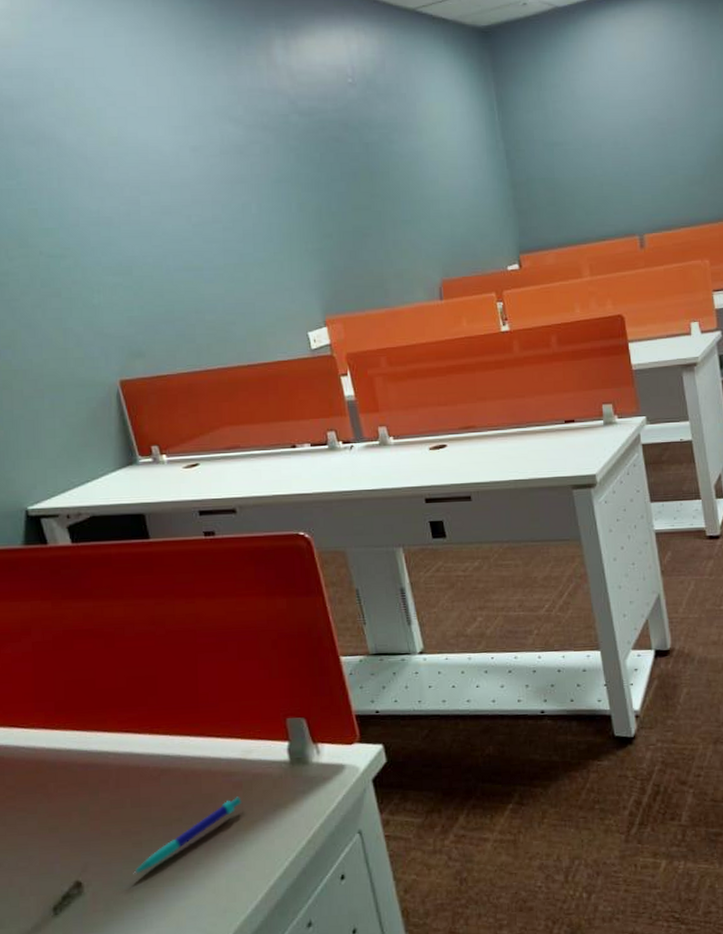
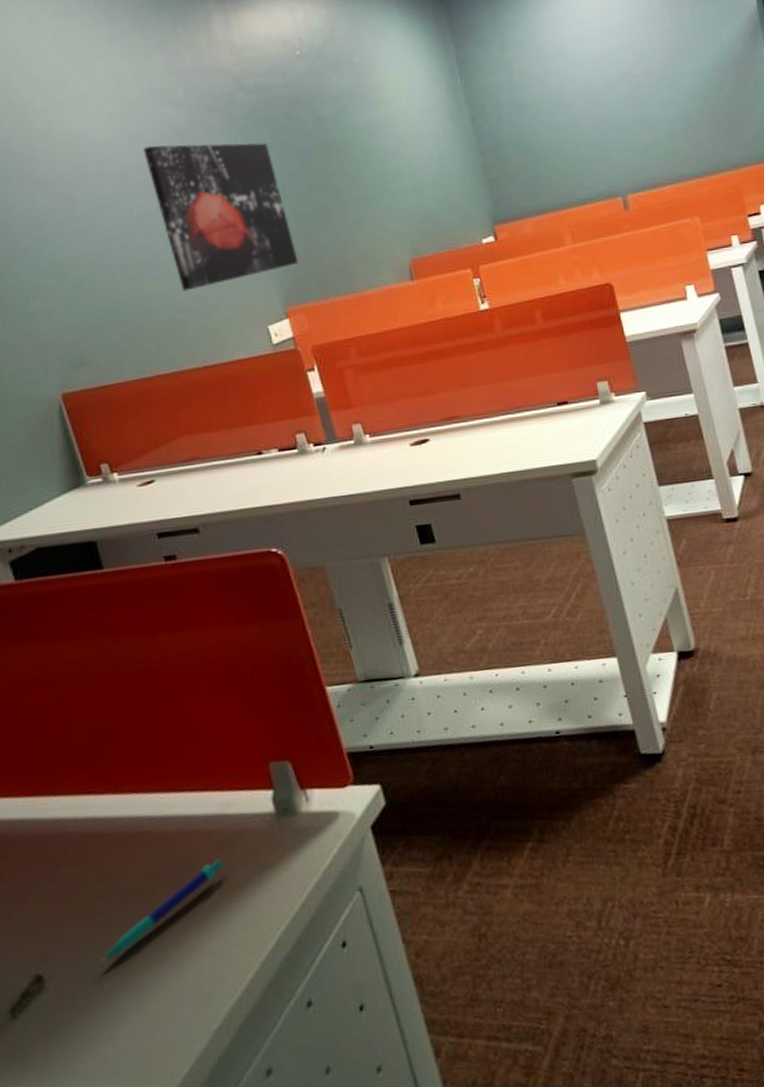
wall art: none [203,158,339,295] -> present [143,143,299,291]

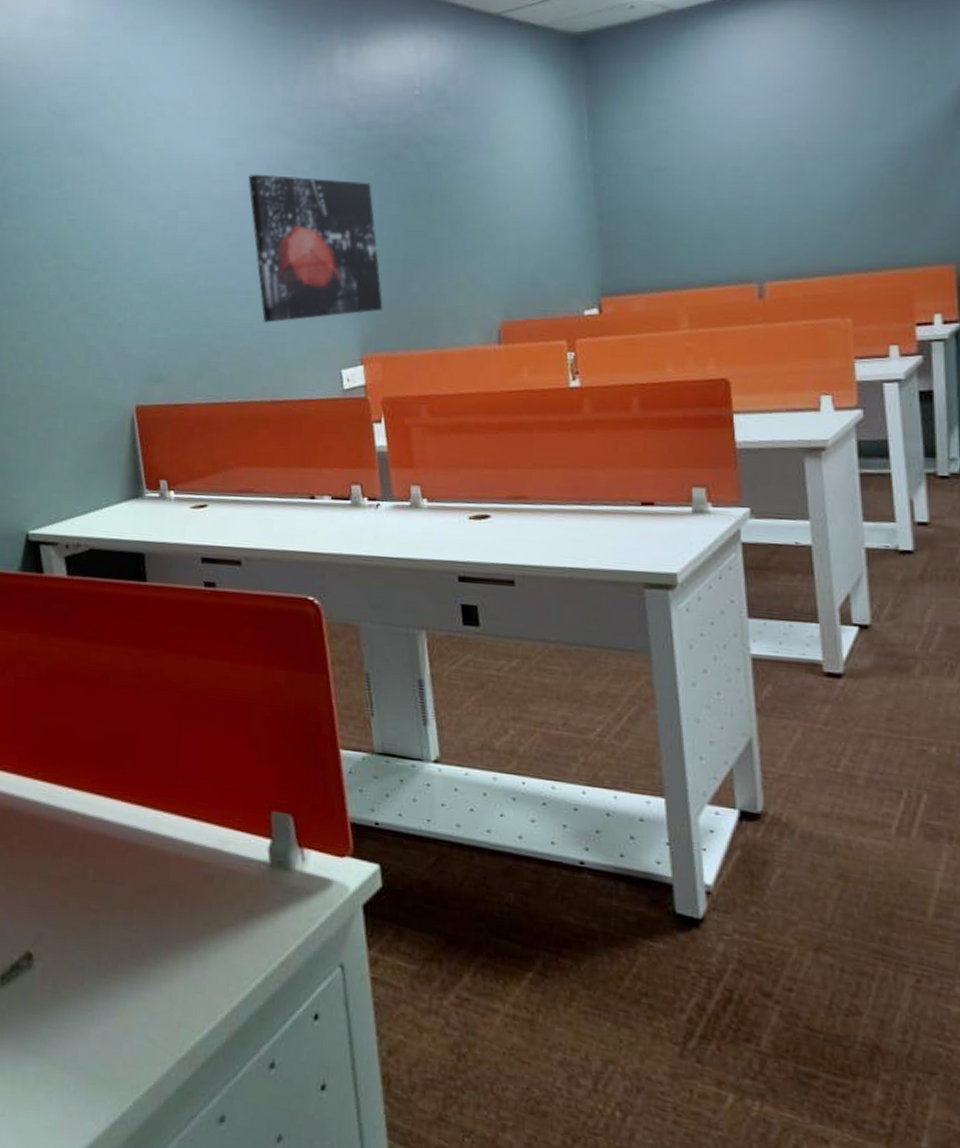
pen: present [102,859,223,962] -> none [86,892,212,959]

